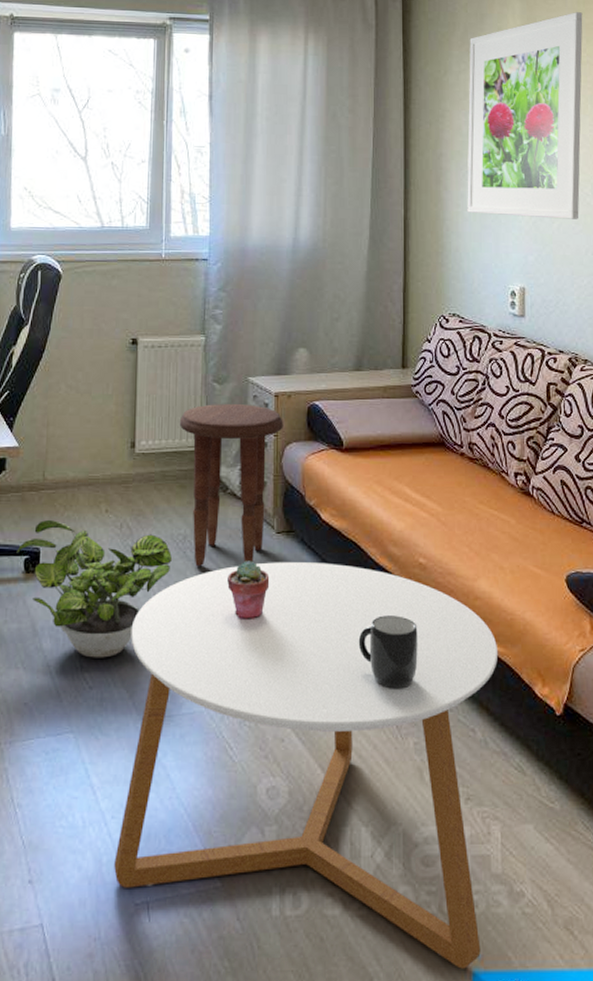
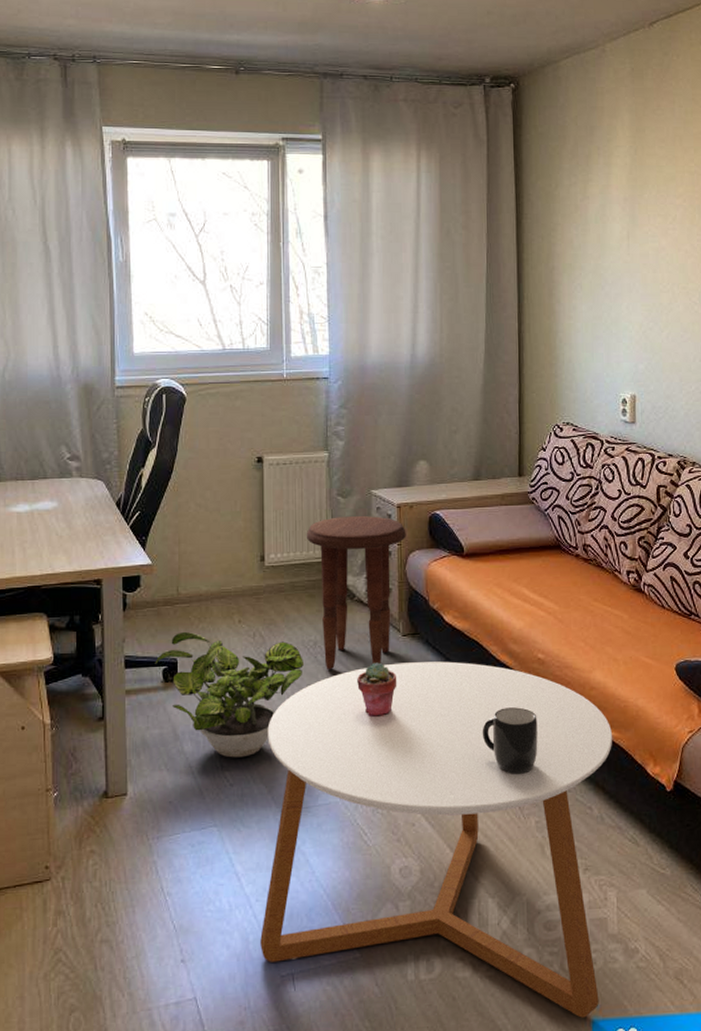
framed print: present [467,12,583,219] -> none [579,122,691,328]

